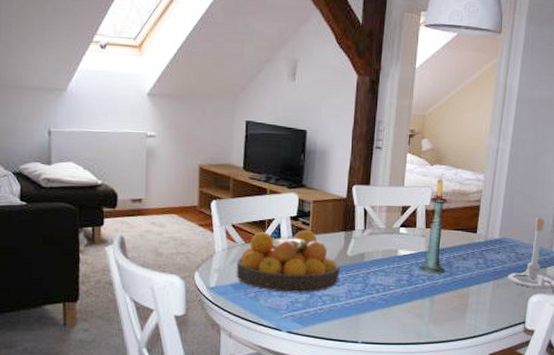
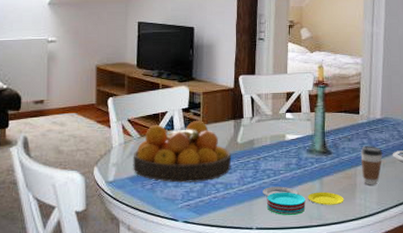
plate: none [371,302,454,332] -> present [263,186,344,216]
coffee cup: none [474,266,498,306] -> present [360,146,383,185]

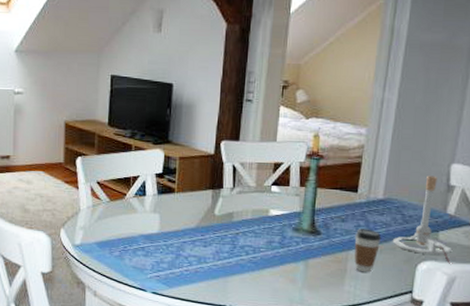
fruit bowl: present [133,121,232,183] -> none [101,188,208,253]
plate: present [263,186,344,216] -> none [239,264,331,297]

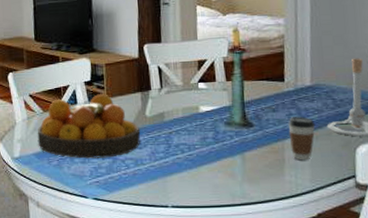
fruit bowl: none [101,188,208,253] -> present [37,94,141,159]

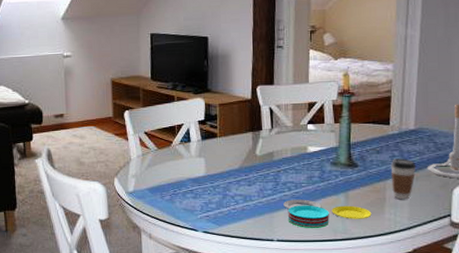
fruit bowl: present [37,94,141,159] -> none [151,133,251,194]
plate: none [177,162,271,194] -> present [283,199,372,229]

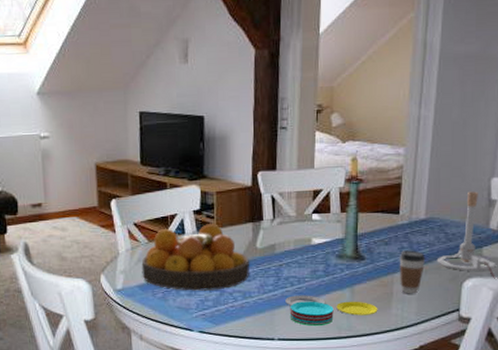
fruit bowl: none [151,133,251,194] -> present [141,224,250,291]

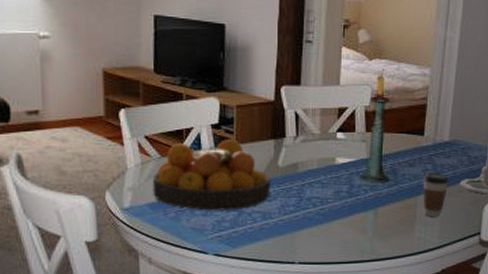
plate: present [285,295,378,327] -> none [307,217,401,250]

